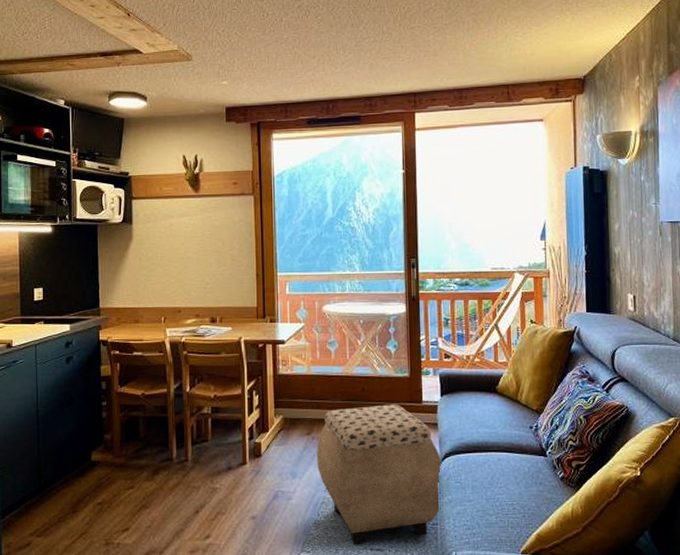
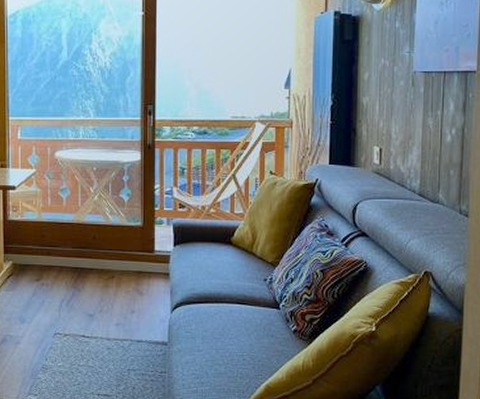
ottoman: present [317,404,443,545] -> none [46,253,174,390]

